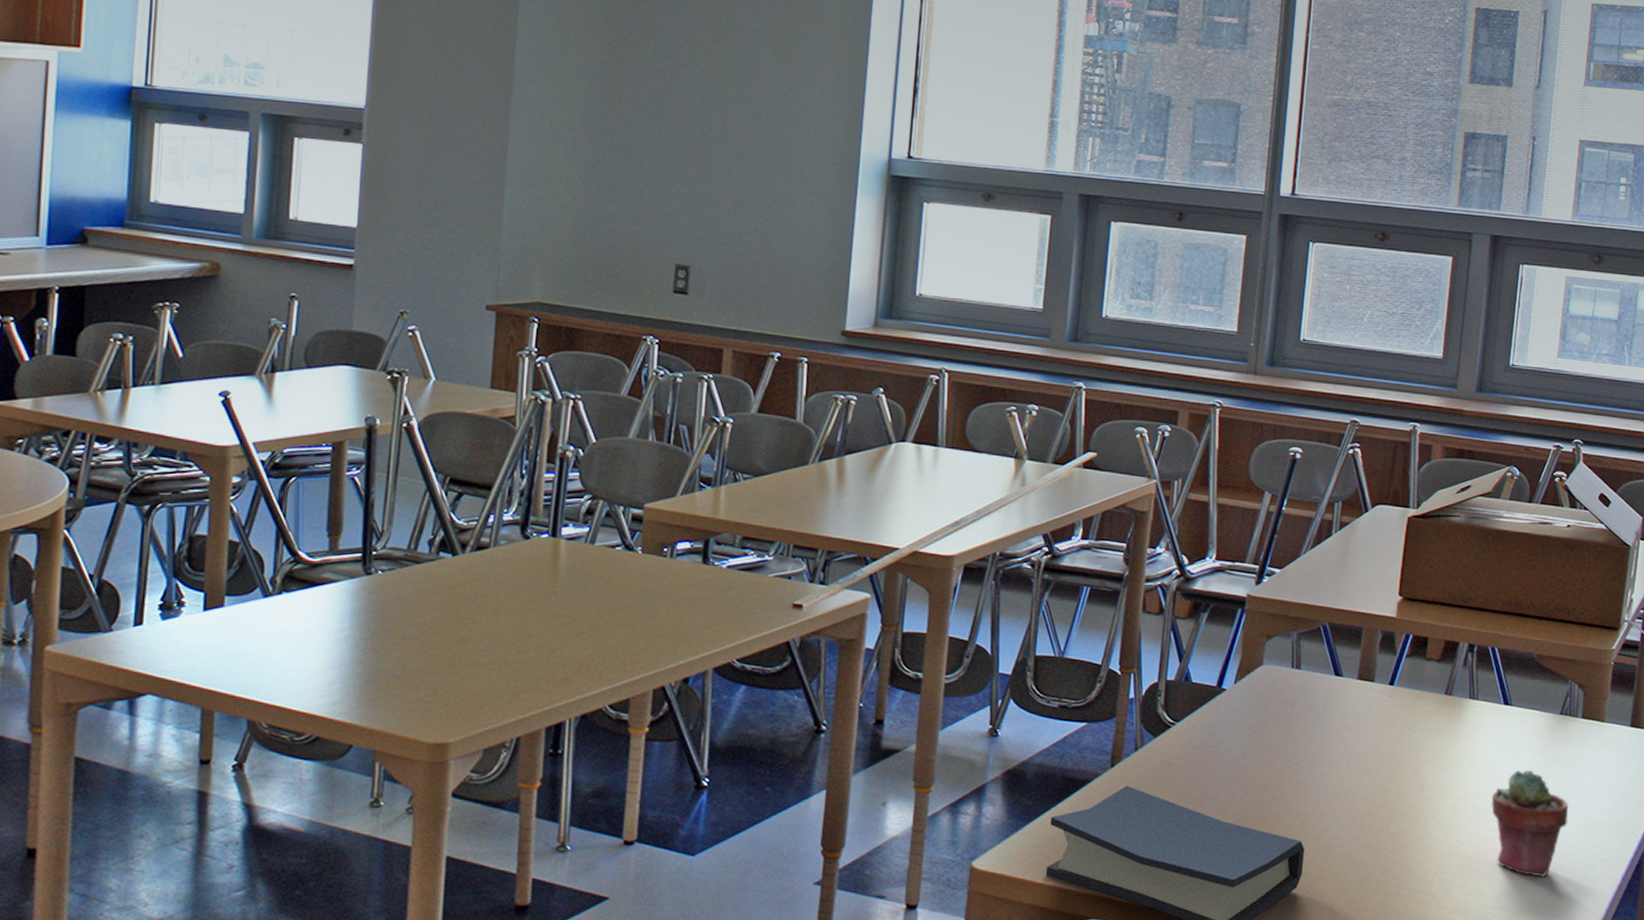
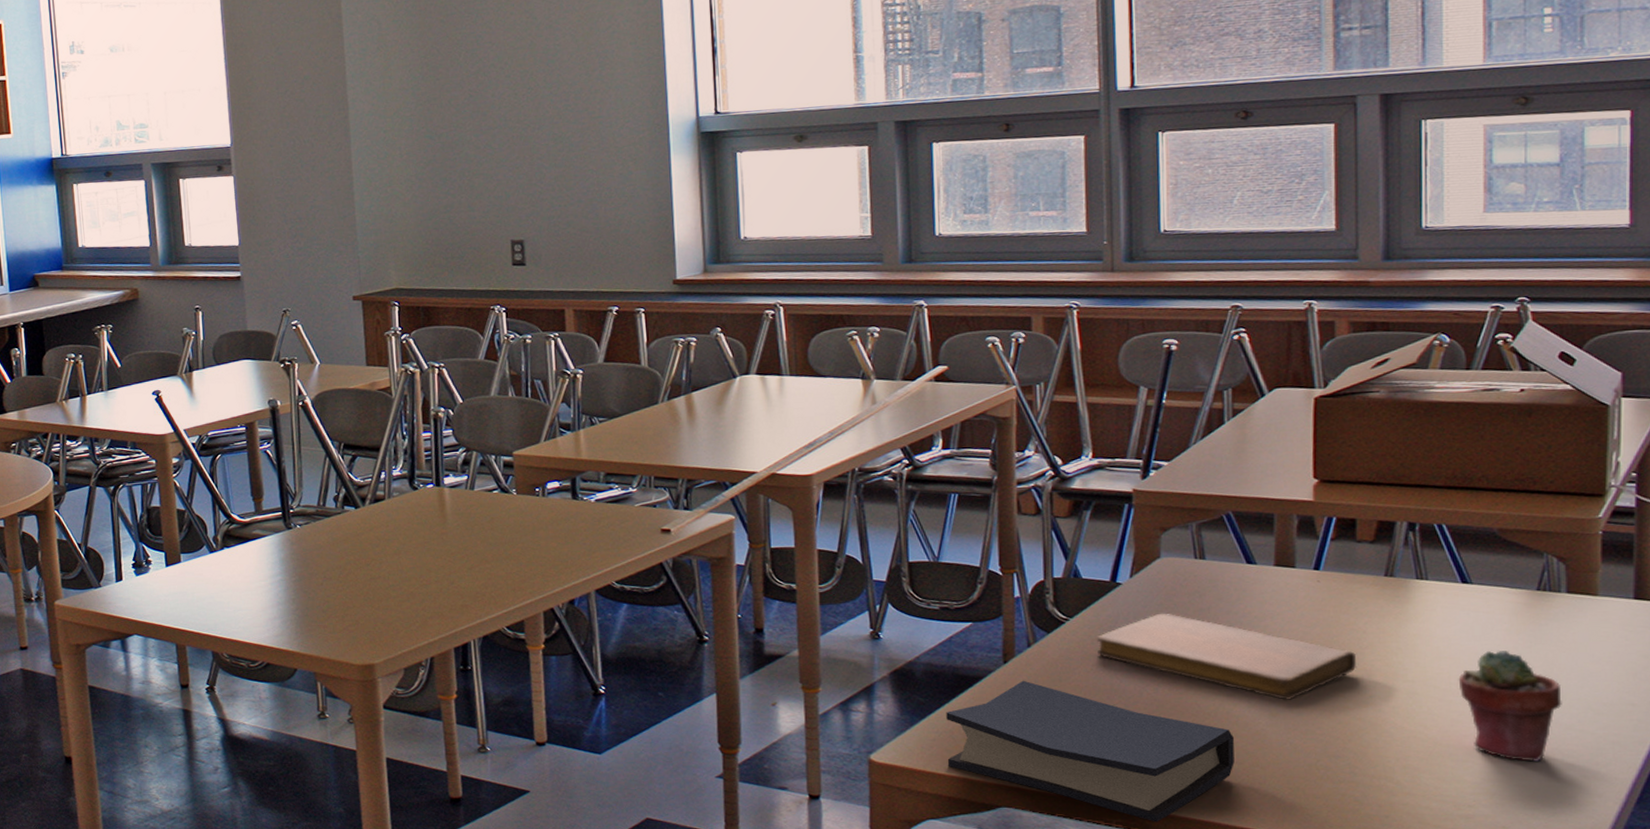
notebook: none [1196,721,1415,814] -> present [1096,613,1357,701]

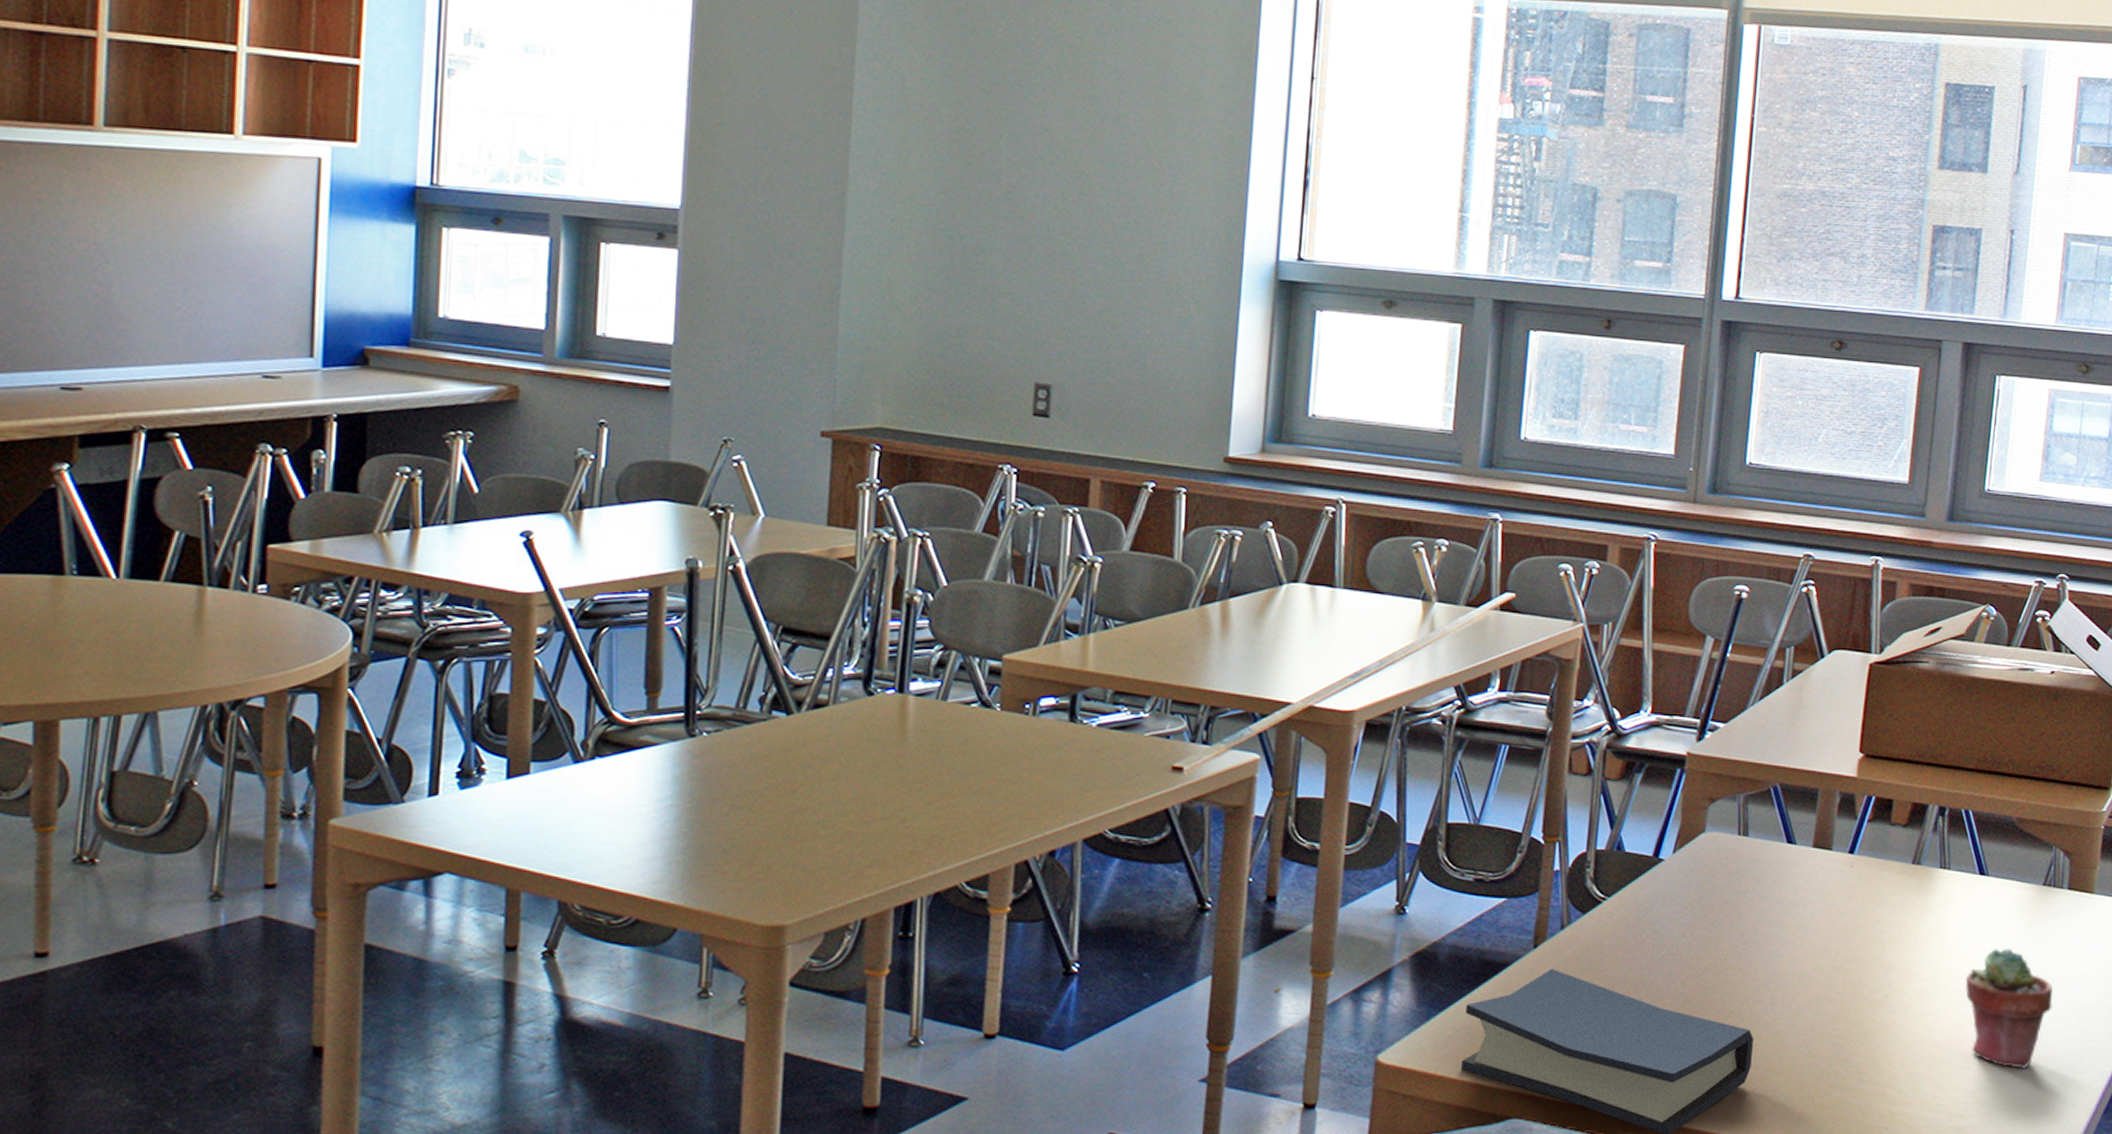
notebook: present [1096,613,1357,701] -> none [1630,895,1878,999]

